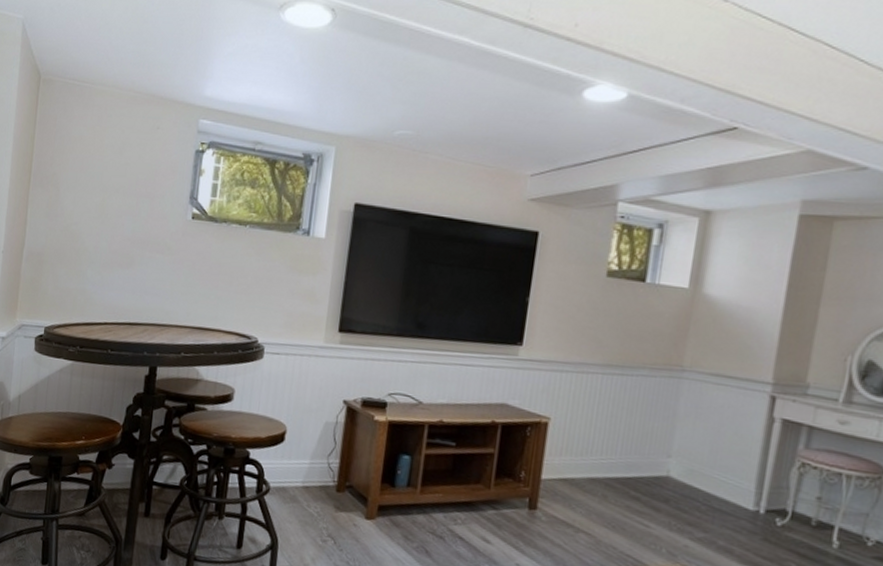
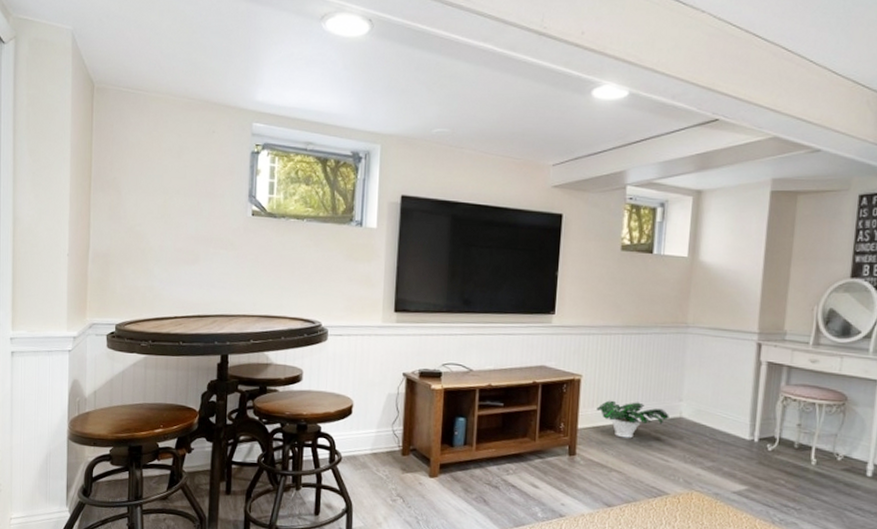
potted plant: none [565,449,654,496] -> present [596,400,669,439]

